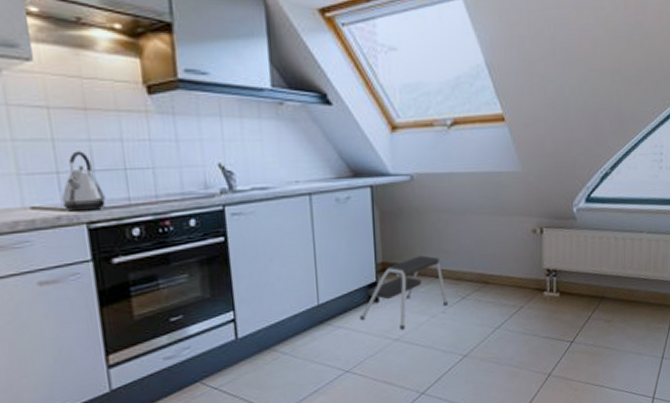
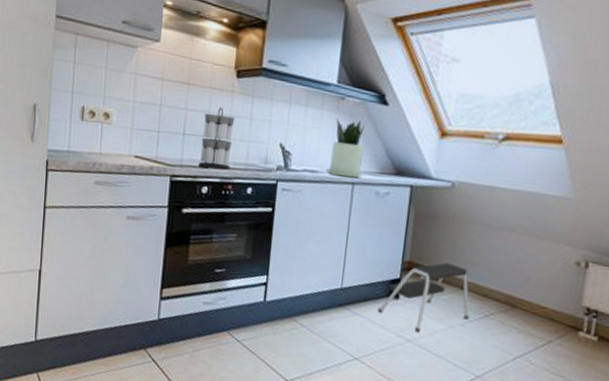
kettle: present [61,151,107,212] -> none [156,116,189,167]
spice rack: none [116,132,163,207] -> present [197,107,235,171]
planter: none [277,125,319,189] -> present [325,118,365,179]

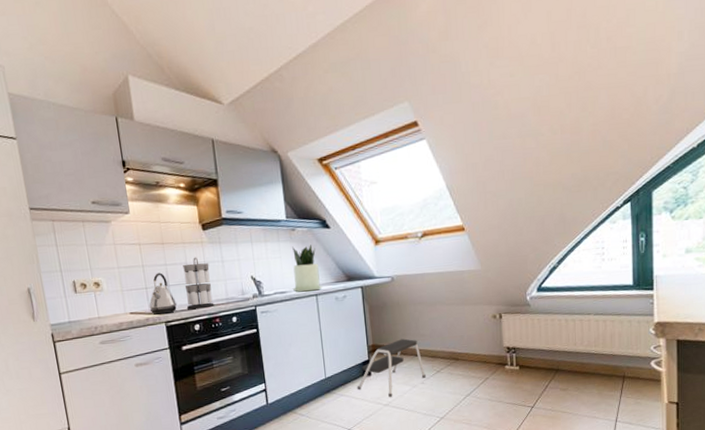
kettle: none [156,116,189,167] -> present [149,272,178,315]

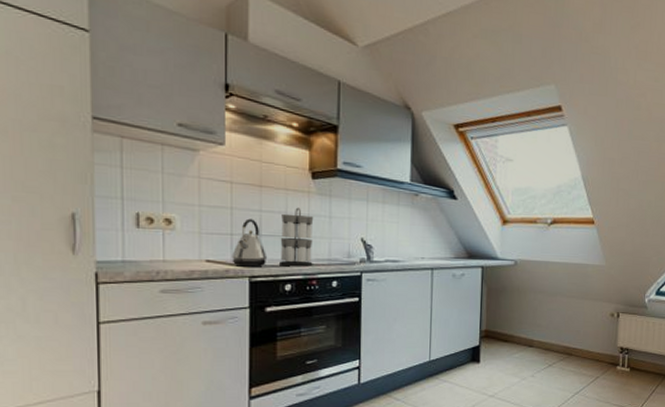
planter: present [292,245,323,292] -> none [406,213,440,264]
step stool: present [357,338,426,397] -> none [463,327,537,388]

